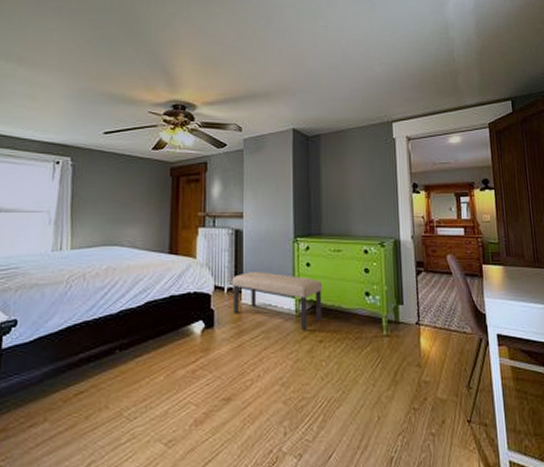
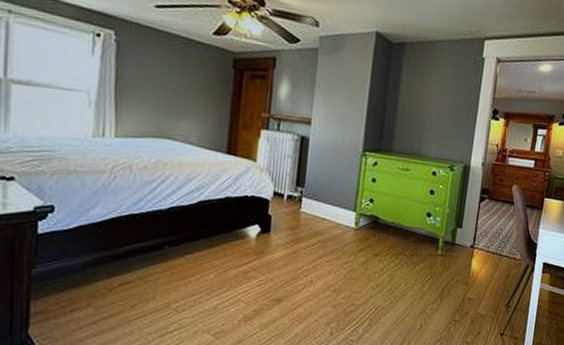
bench: present [232,270,323,331] -> none [291,180,386,244]

